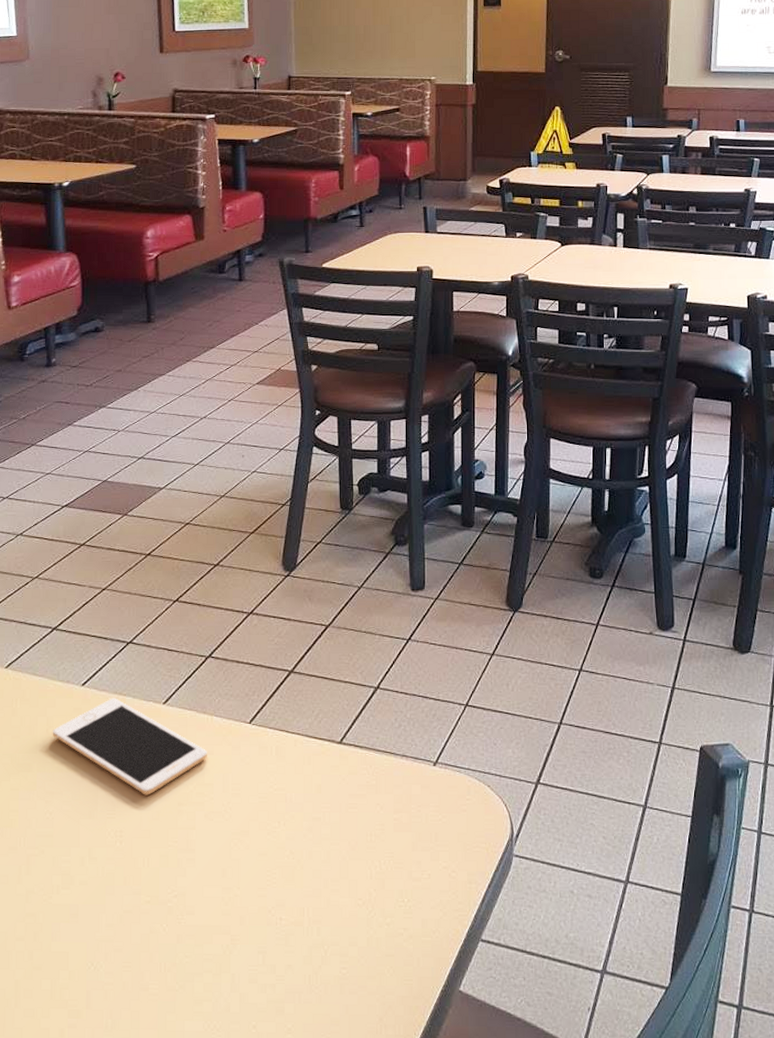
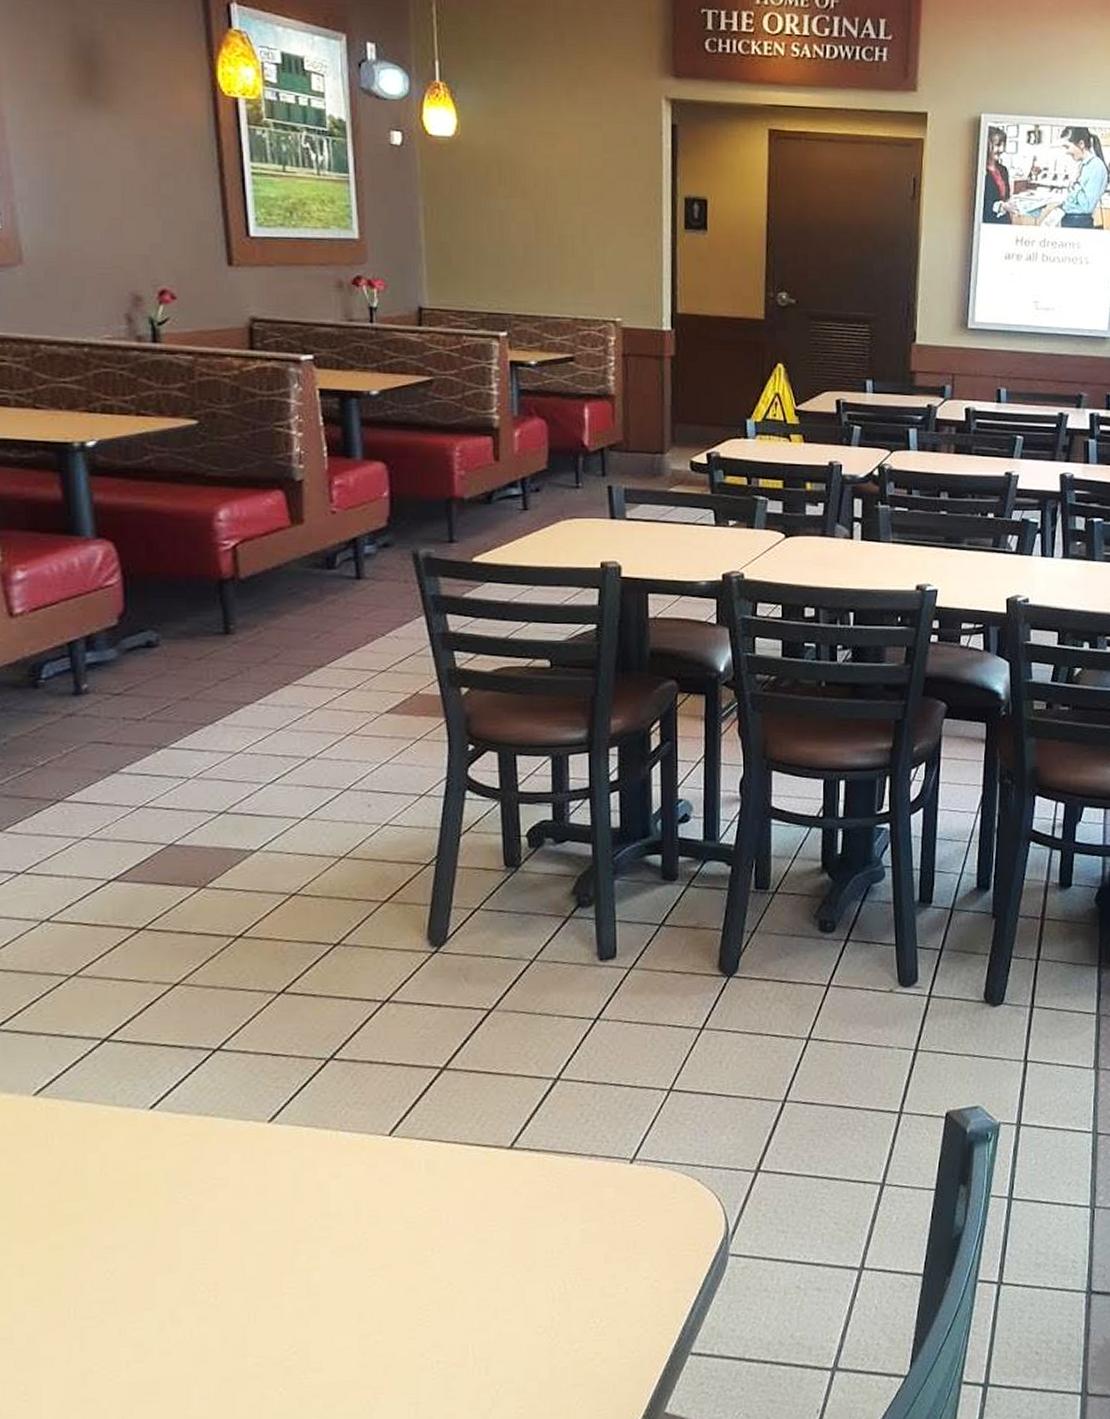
cell phone: present [52,698,207,795] -> none [108,1120,332,1237]

